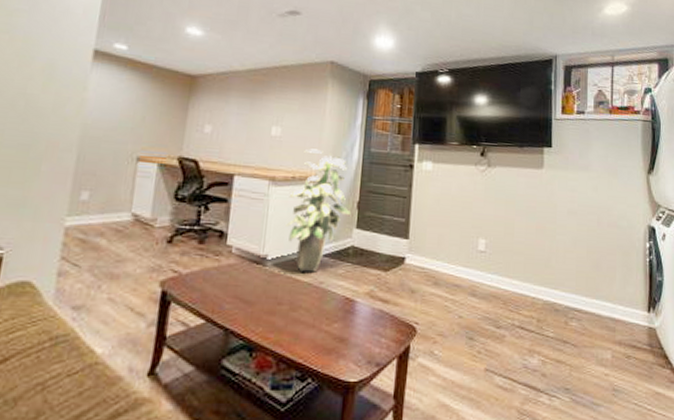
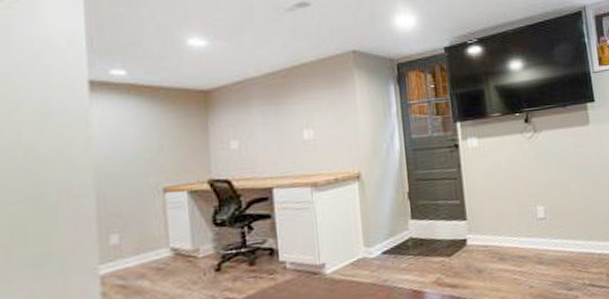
indoor plant: present [286,148,352,272] -> none [335,145,404,274]

